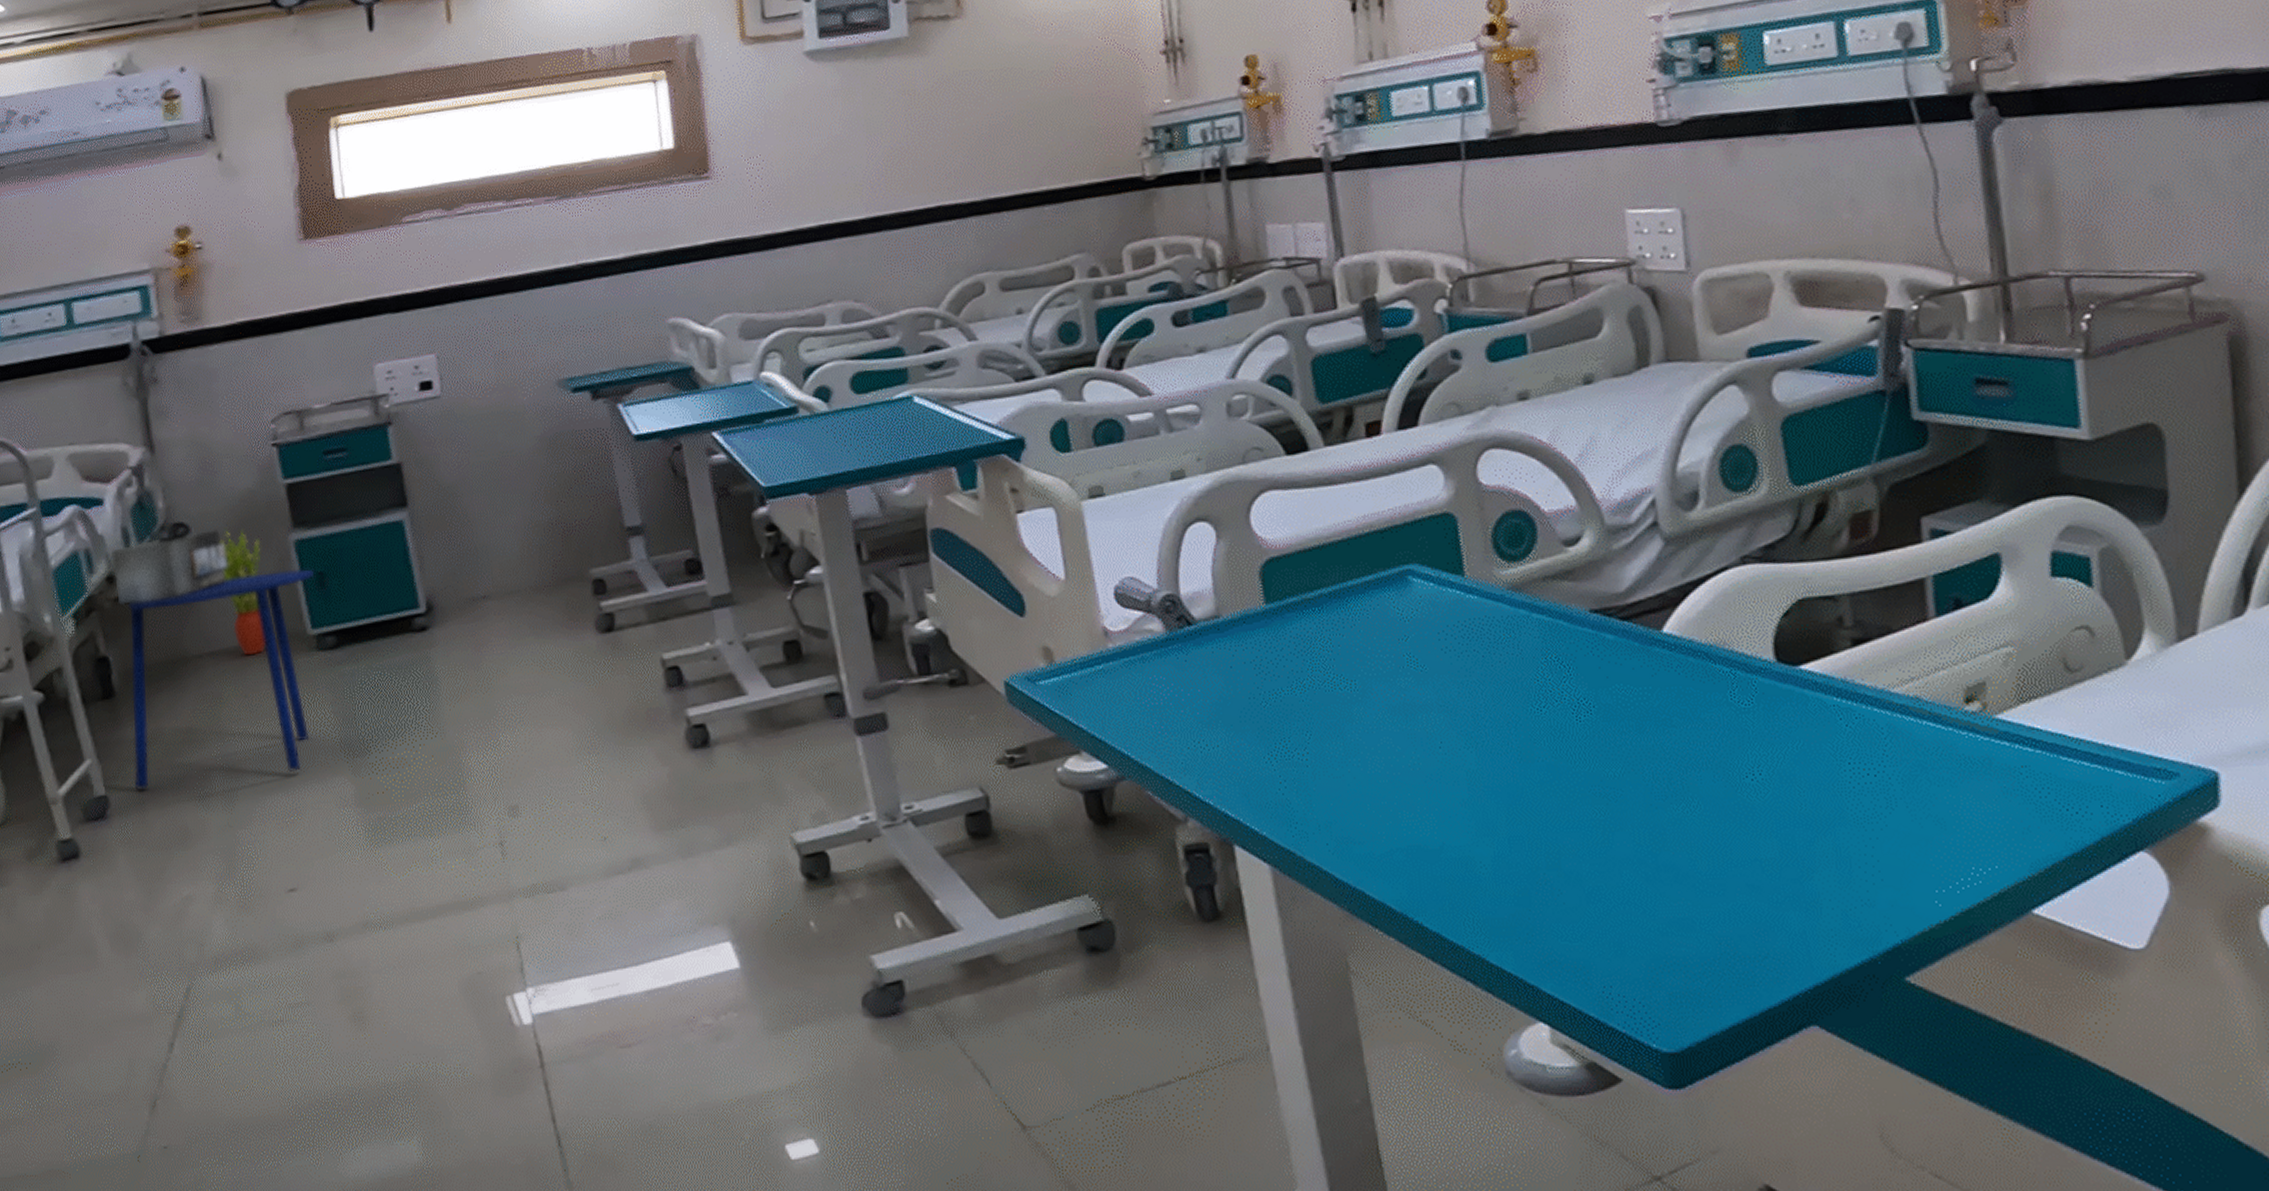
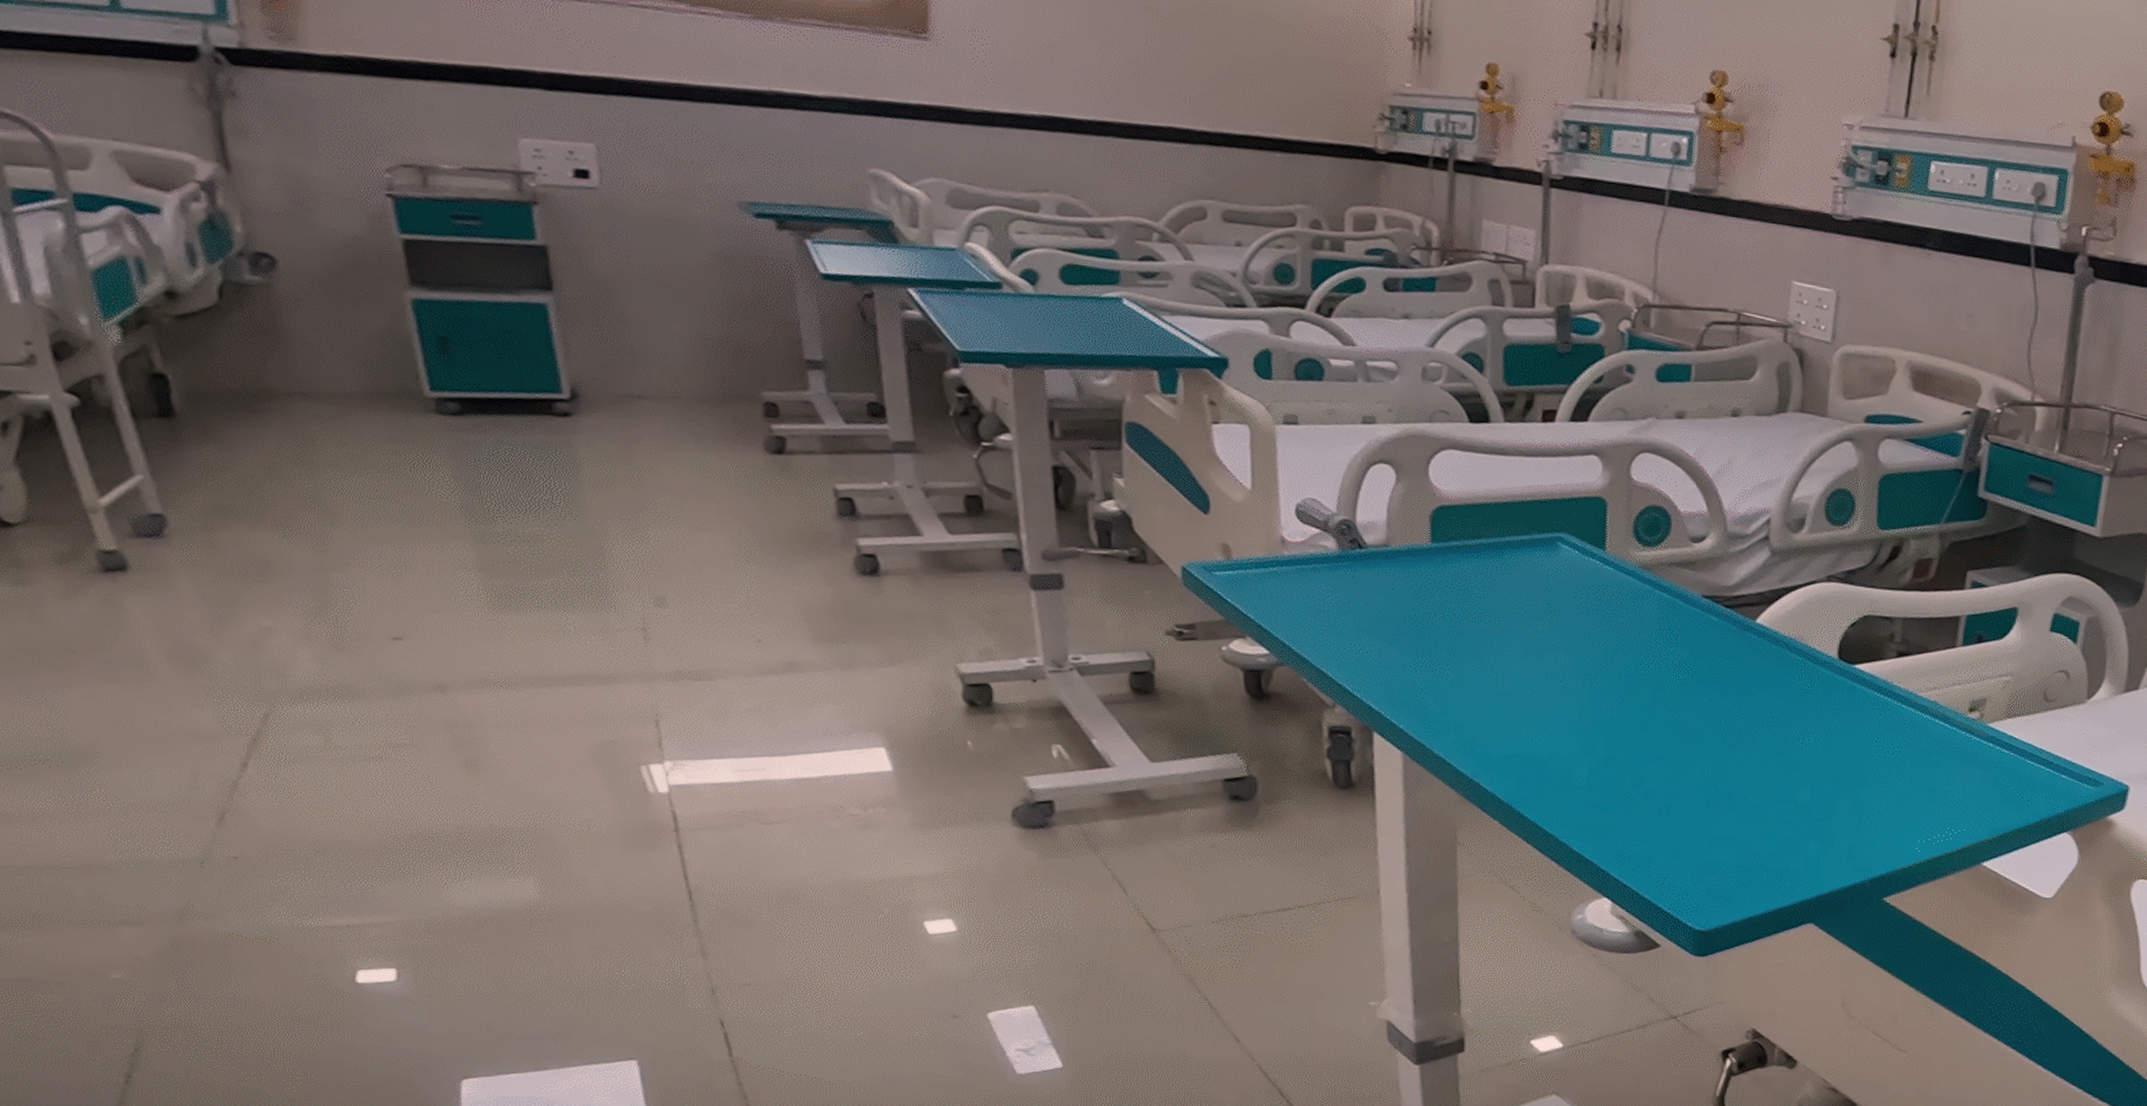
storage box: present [110,530,229,606] -> none [170,262,327,330]
side table: present [128,569,314,790] -> none [194,322,434,527]
potted plant: present [219,529,266,656] -> none [315,270,372,406]

